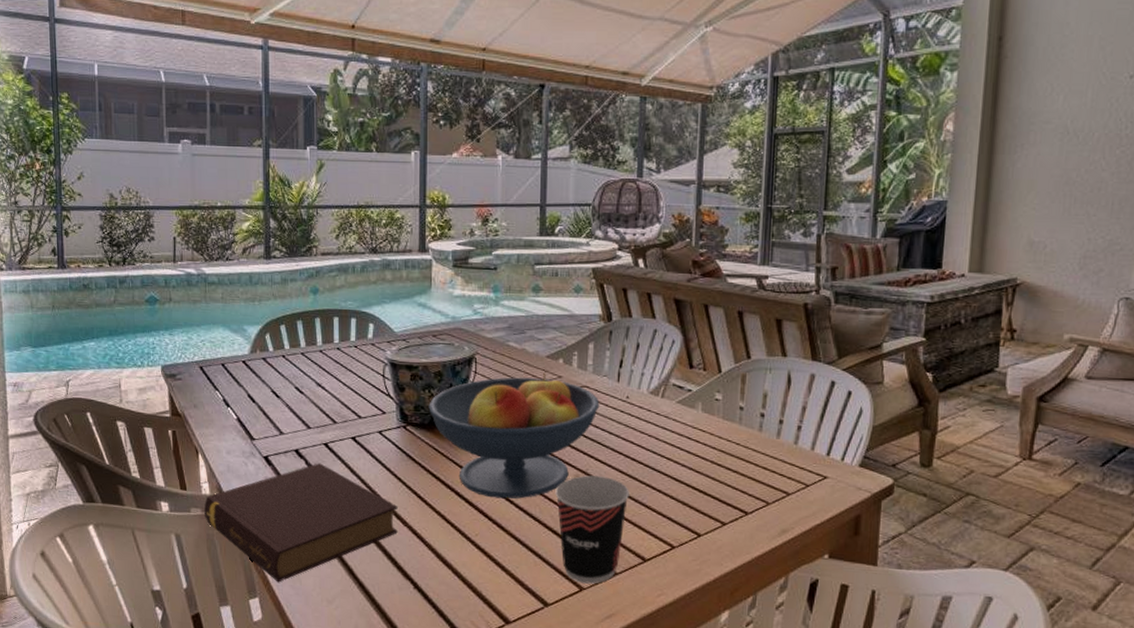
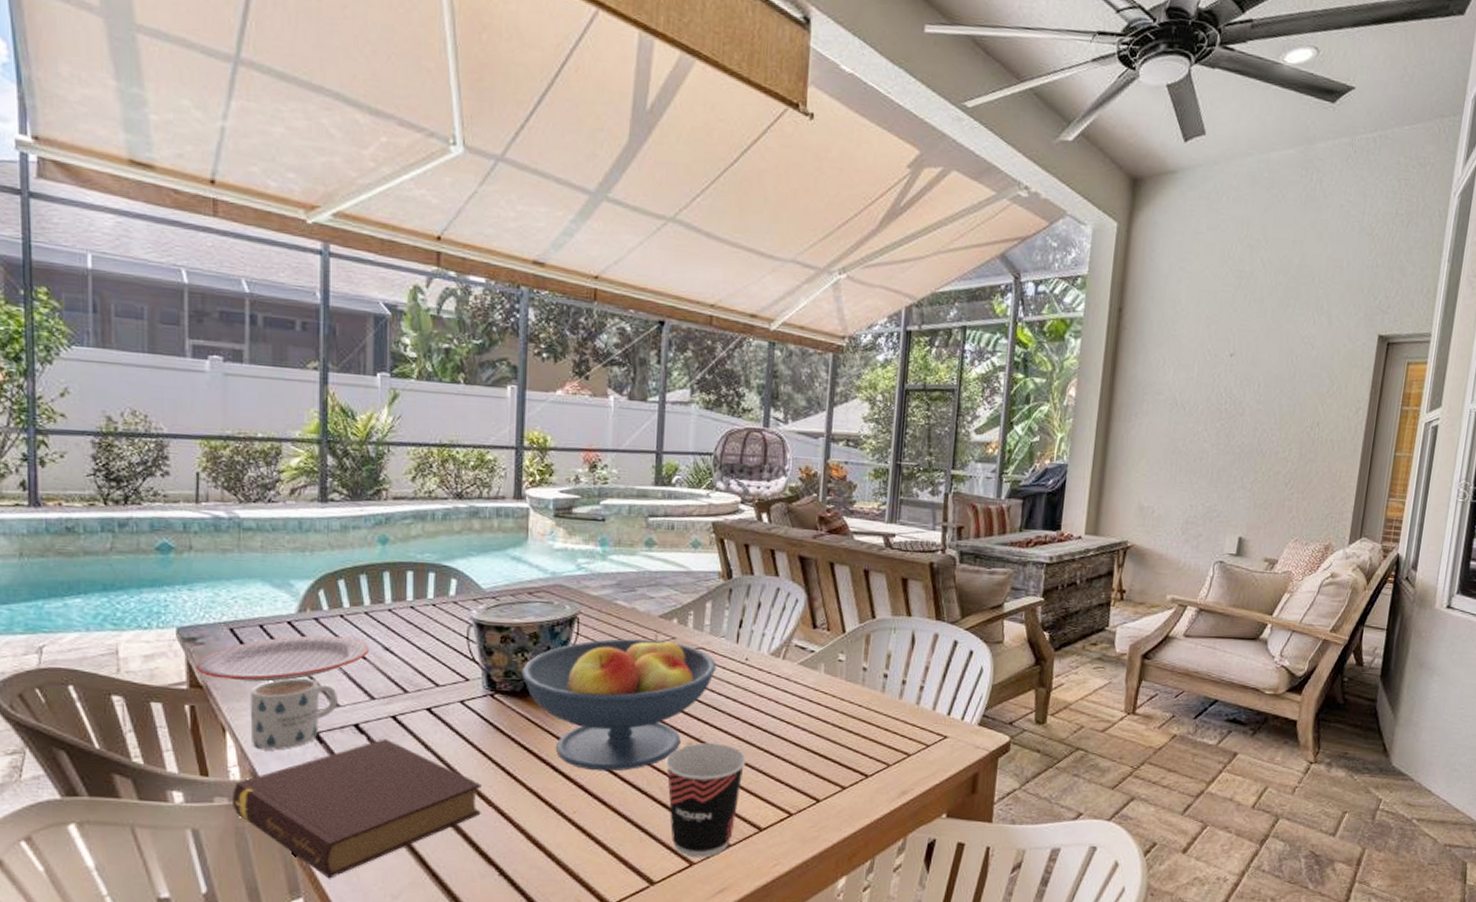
plate: none [176,373,306,412] -> present [196,635,370,682]
mug: none [215,409,282,471] -> present [250,677,338,751]

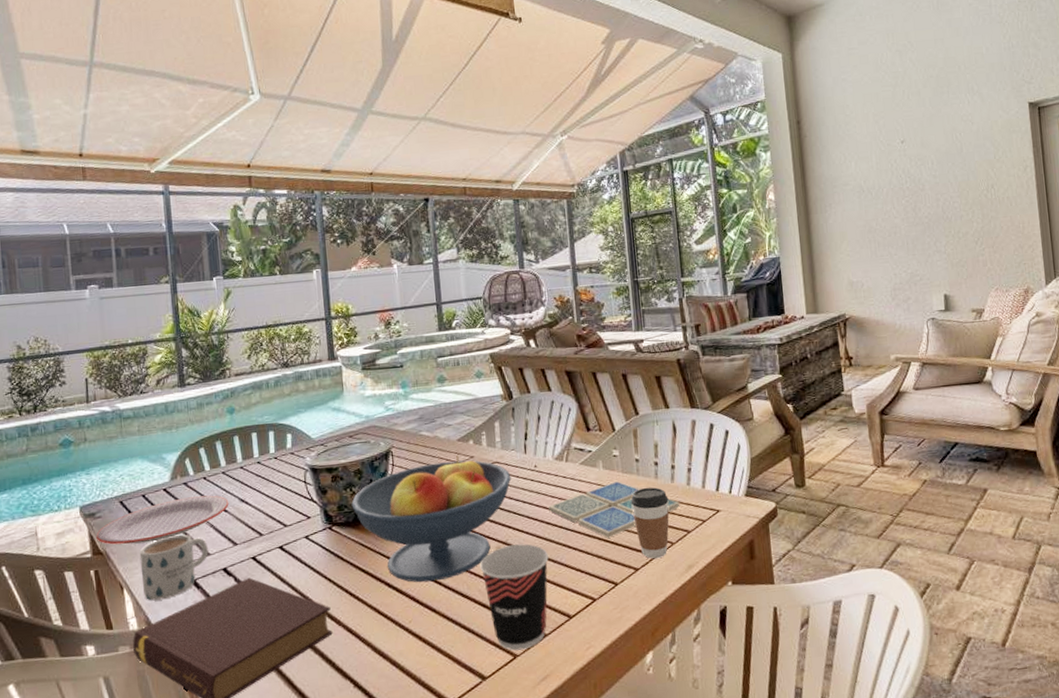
drink coaster: none [755,689,905,750] -> present [548,481,680,538]
coffee cup: none [849,700,893,780] -> present [630,487,669,559]

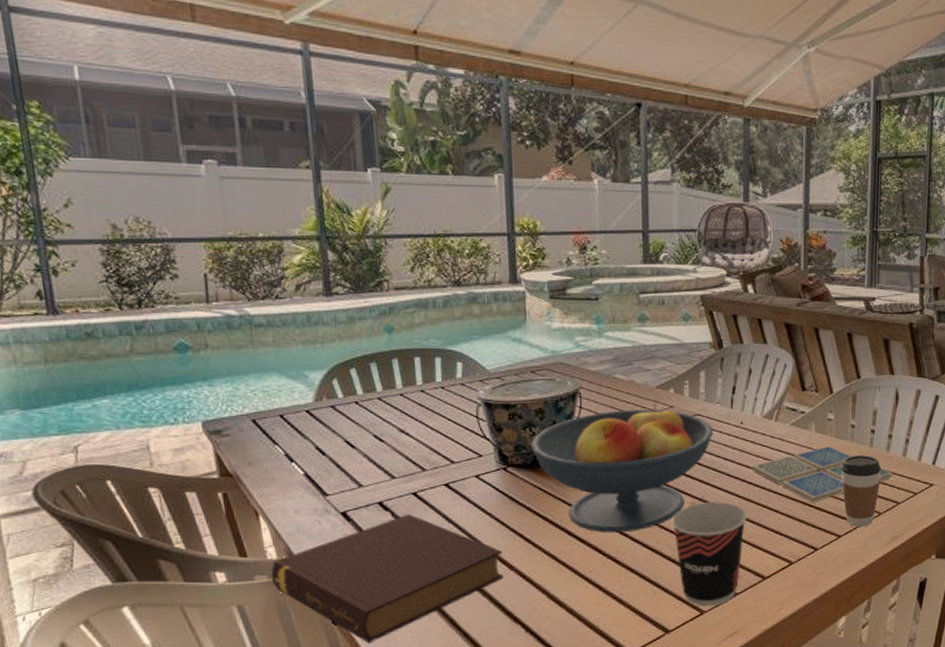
plate: present [96,495,229,545] -> none [224,422,386,468]
mug: present [139,534,208,601] -> none [277,462,361,530]

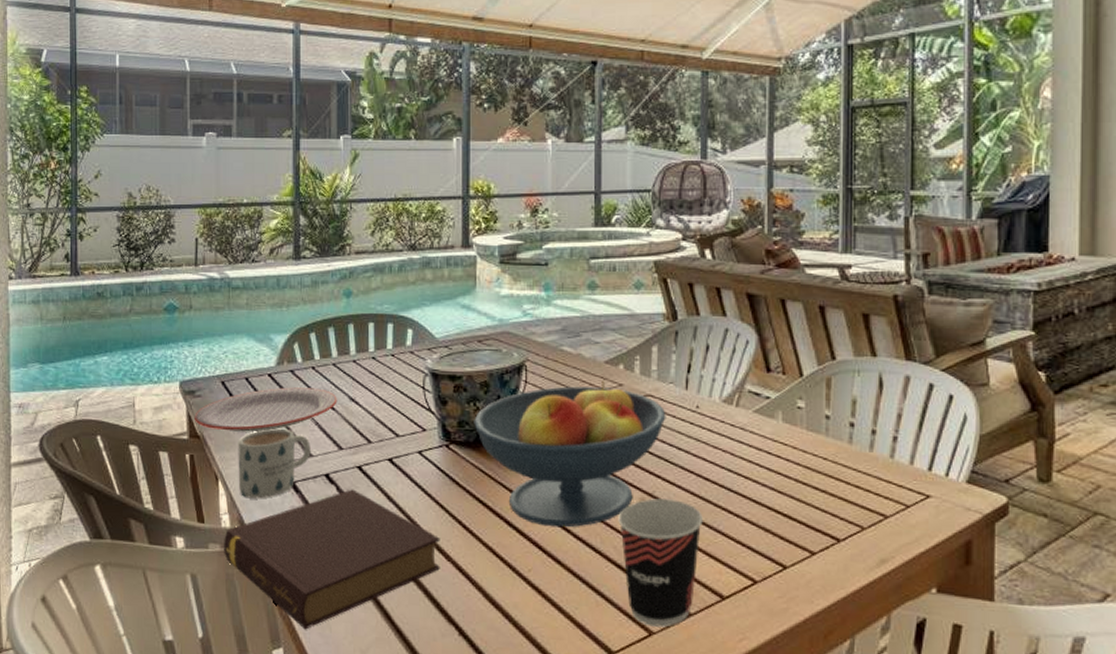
plate: none [224,422,386,468] -> present [195,387,337,433]
mug: none [277,462,361,530] -> present [238,428,311,499]
drink coaster: present [752,446,893,503] -> none [709,440,878,509]
coffee cup: present [841,455,881,528] -> none [814,452,864,545]

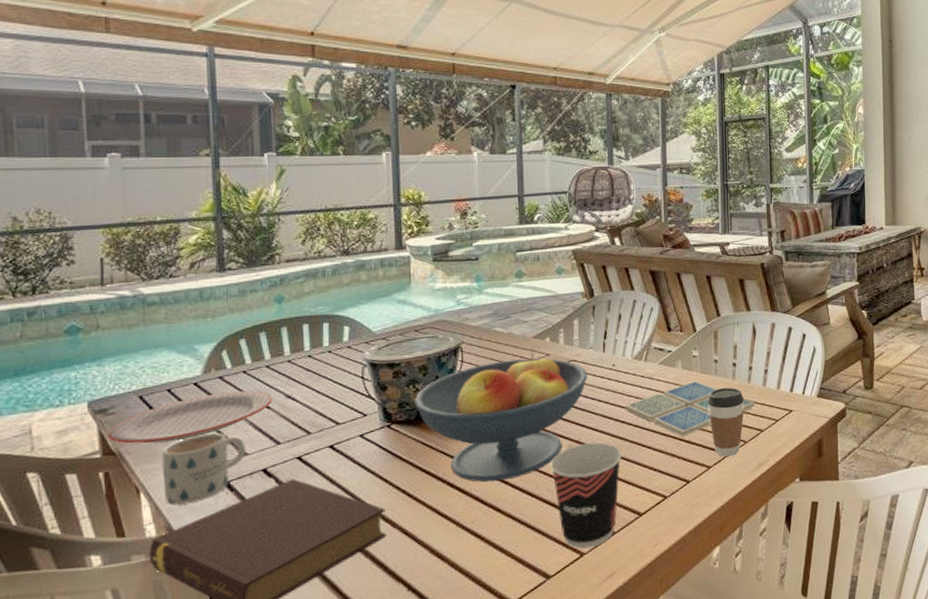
drink coaster: none [709,440,878,509] -> present [625,381,755,437]
coffee cup: none [814,452,864,545] -> present [707,387,744,457]

